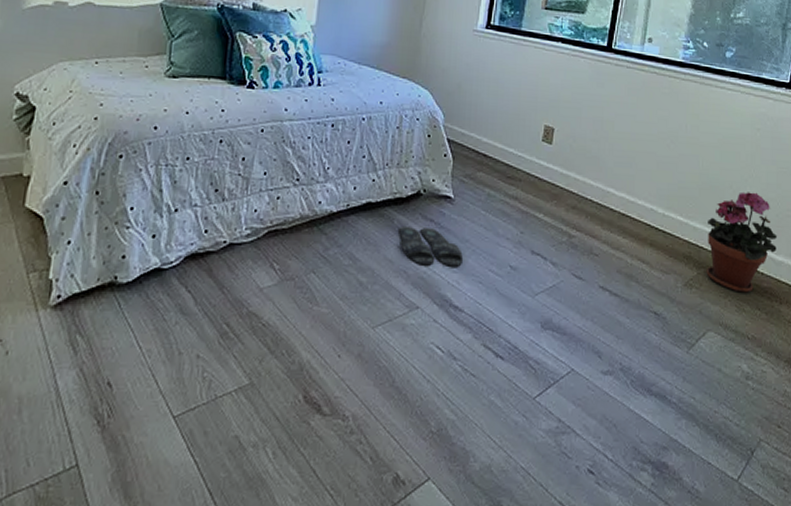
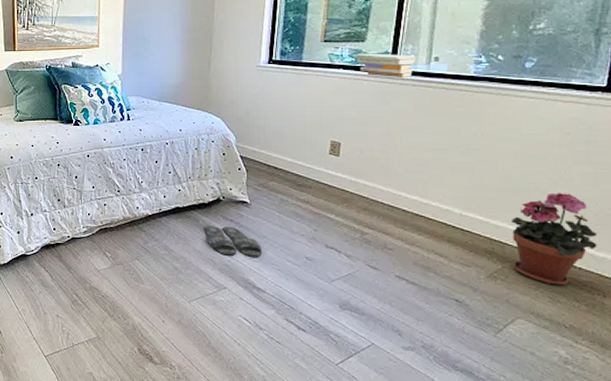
books: none [572,26,631,59] -> present [353,53,416,79]

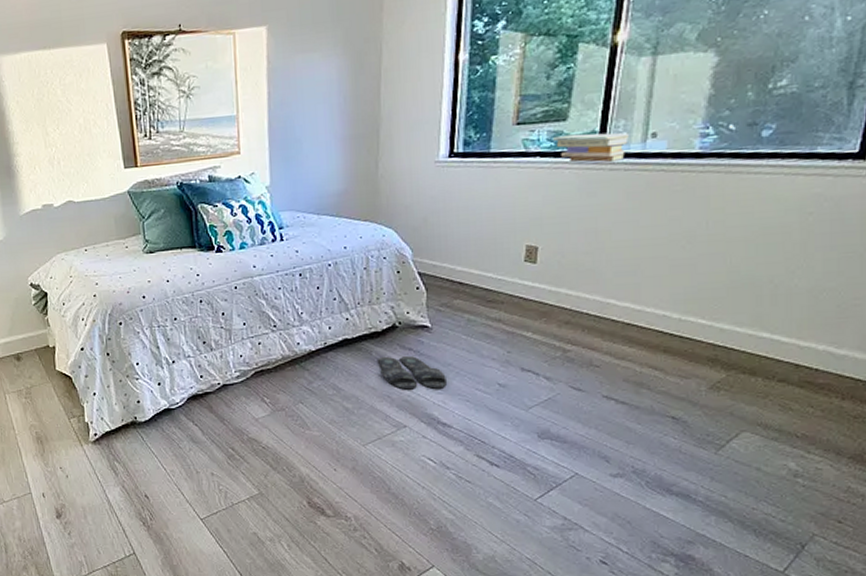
potted plant: present [512,192,598,286] -> none [738,284,839,392]

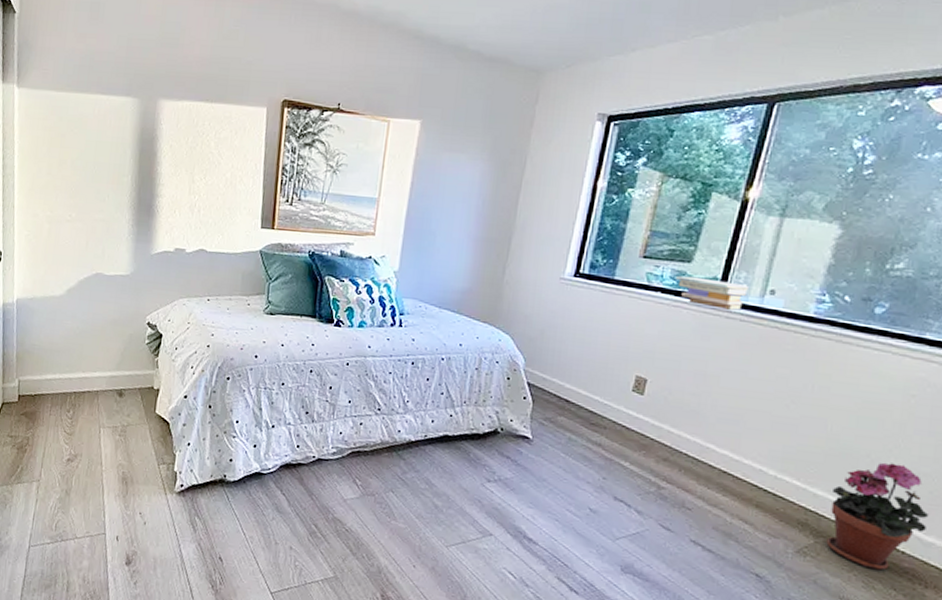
slippers: present [378,356,447,390] -> none [474,460,539,504]
potted plant: none [738,284,839,392] -> present [826,462,930,571]

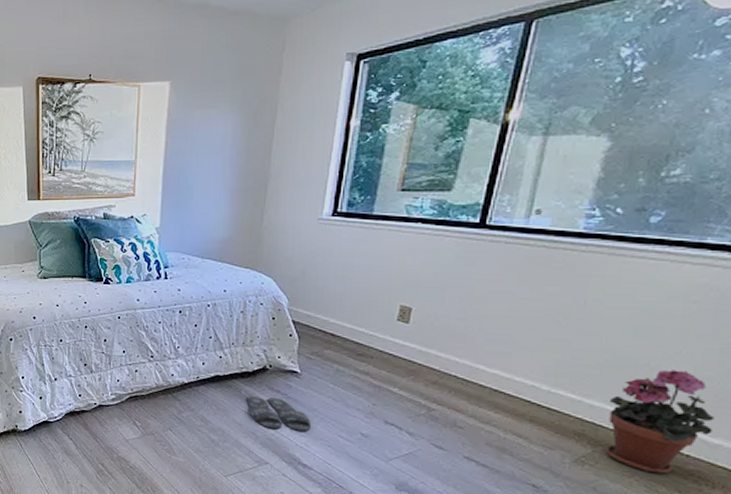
slippers: none [474,460,539,504] -> present [246,396,311,433]
books: present [675,275,748,311] -> none [435,204,512,235]

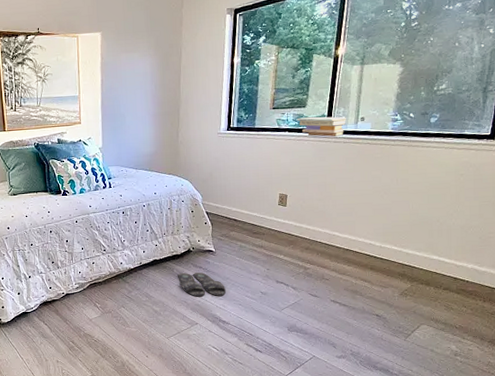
books: none [435,204,512,235] -> present [296,116,346,137]
potted plant: present [605,369,715,474] -> none [418,222,481,296]

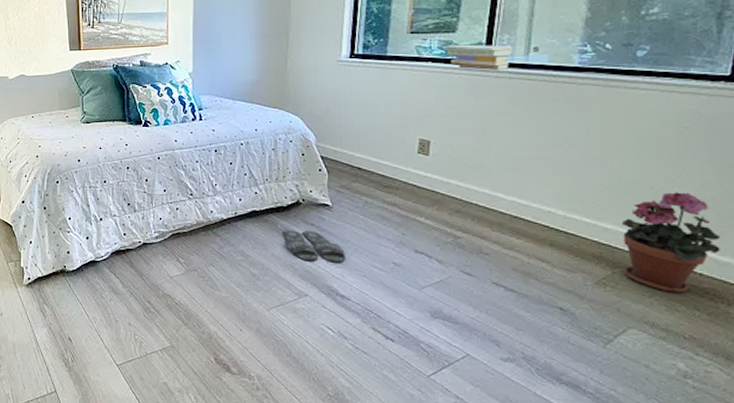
potted plant: none [418,222,481,296] -> present [622,192,721,293]

